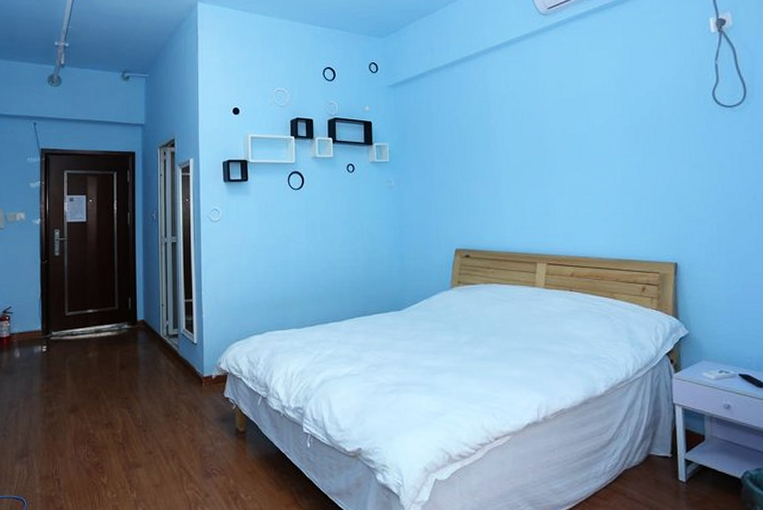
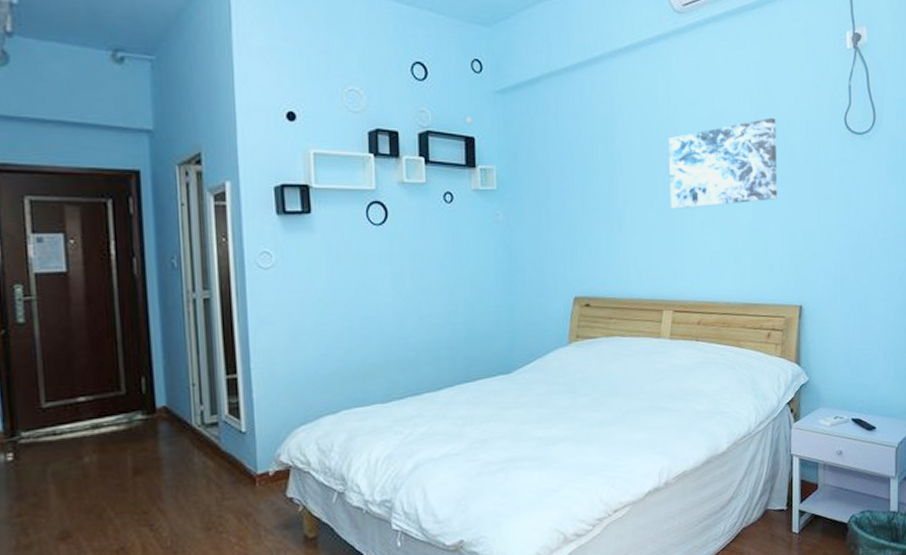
wall art: none [538,96,647,176] -> present [669,117,778,209]

